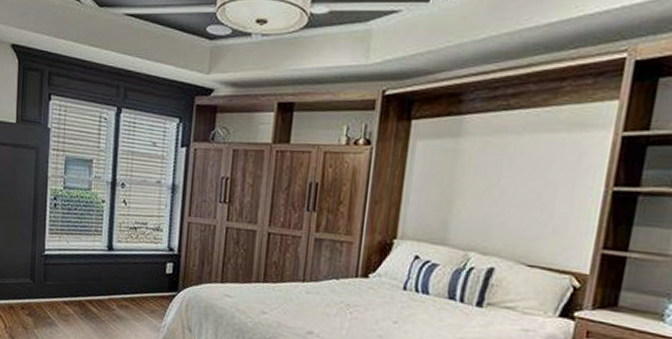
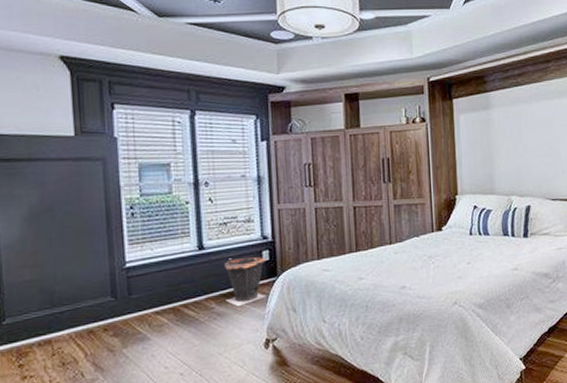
waste bin: none [126,264,170,314] -> present [224,257,266,307]

